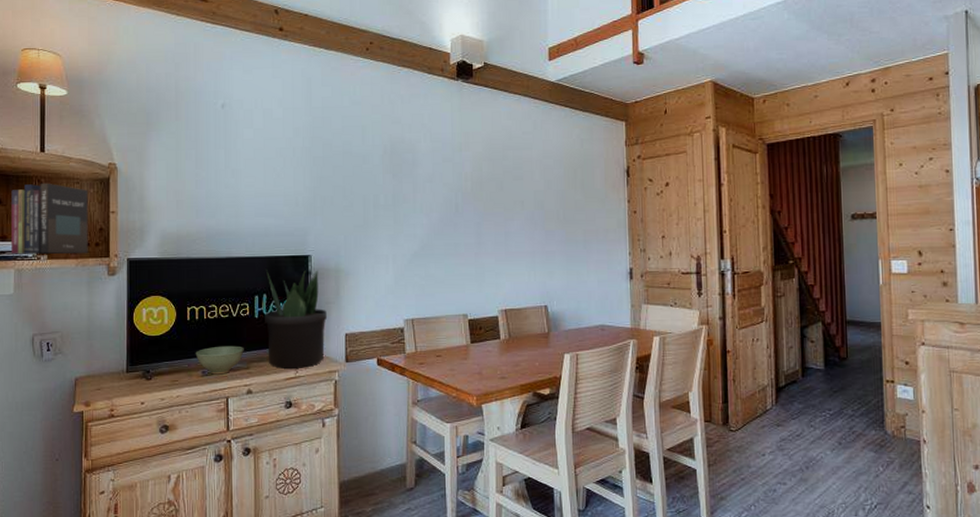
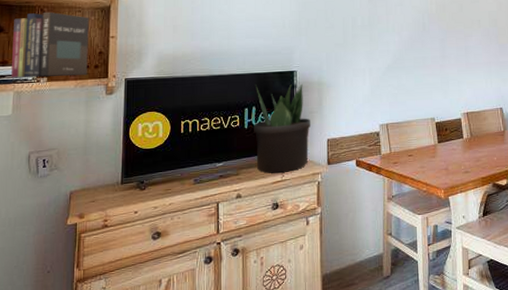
bowl: present [195,345,244,375] -> none [188,154,234,182]

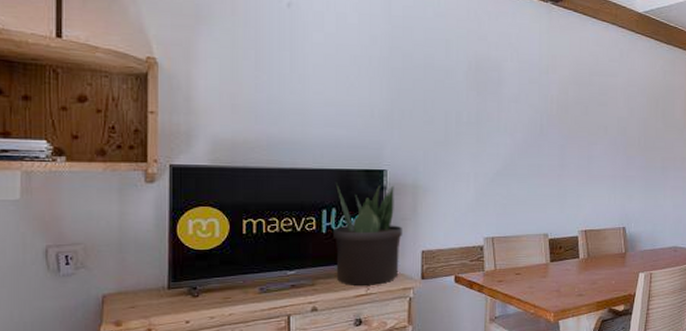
books: present [11,12,89,78] -> none [16,73,120,158]

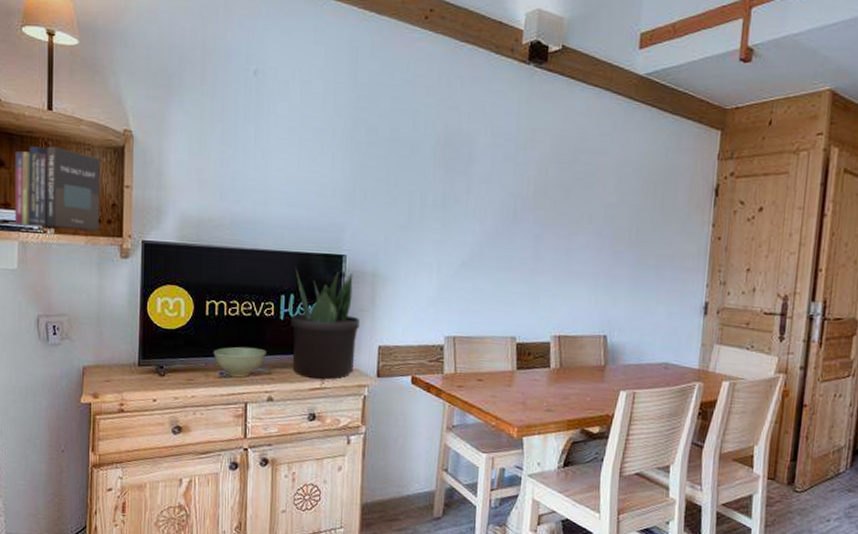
books: none [16,73,120,158] -> present [15,146,100,232]
bowl: none [252,261,309,292] -> present [213,346,267,378]

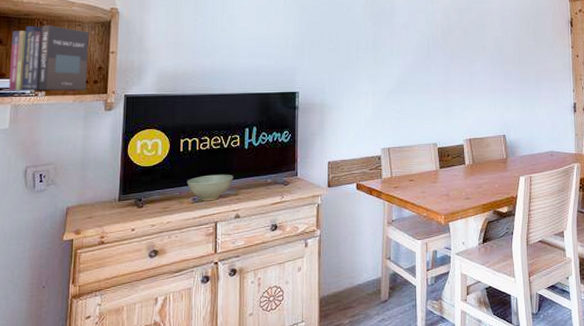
planter: present [291,267,359,379] -> none [254,105,311,194]

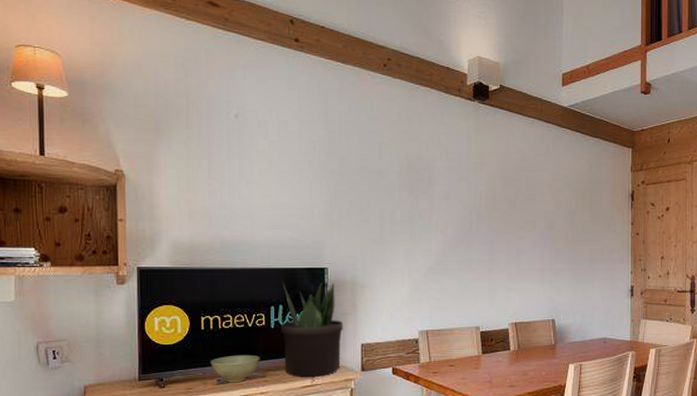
books: present [9,25,89,92] -> none [8,187,95,262]
planter: none [254,105,311,194] -> present [281,281,343,377]

